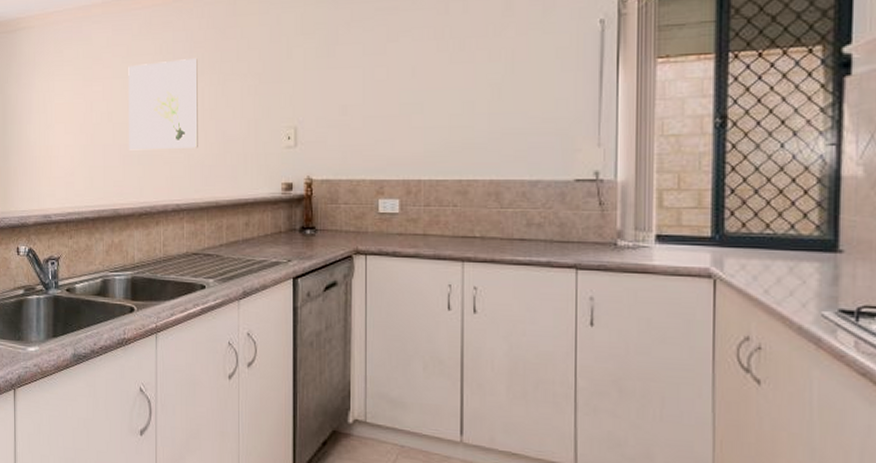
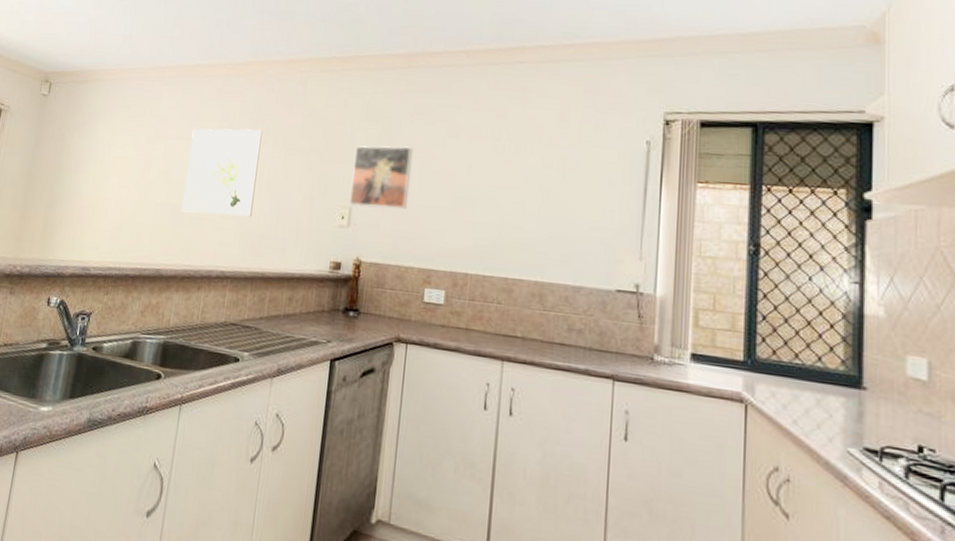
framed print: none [294,57,353,125] -> present [349,145,414,210]

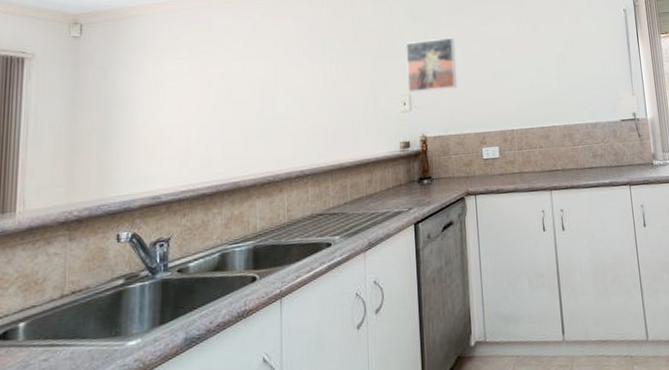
wall art: present [181,129,263,217] -> none [249,40,321,125]

